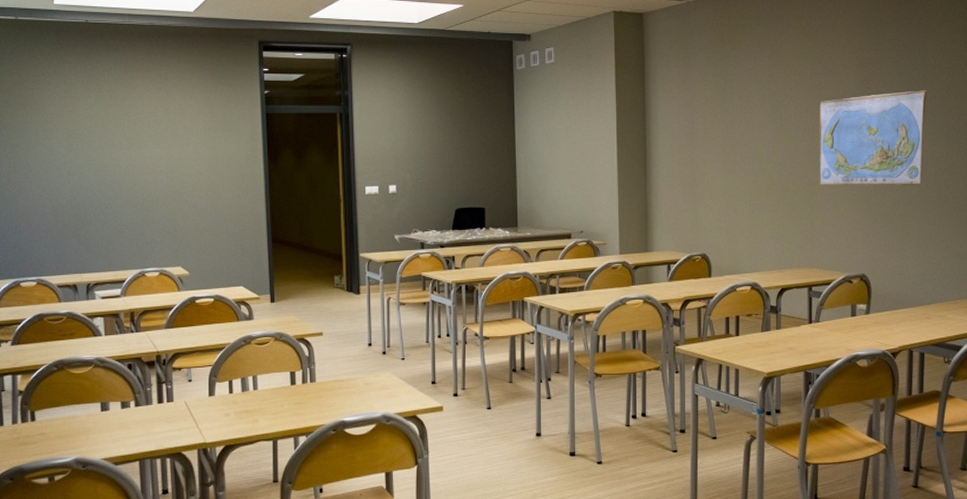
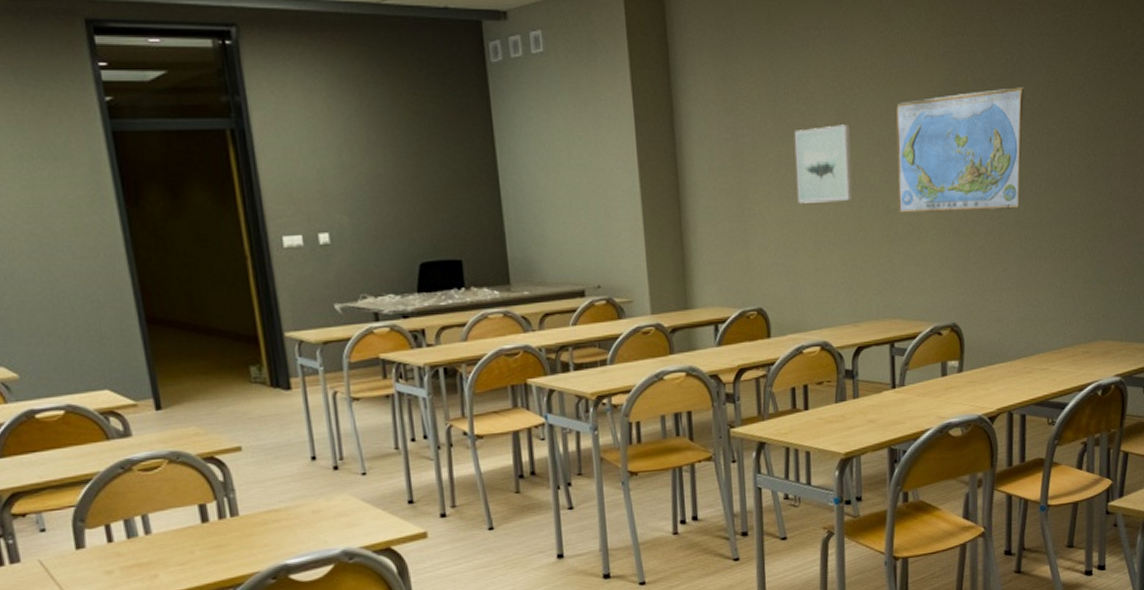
wall art: none [737,117,782,175] -> present [794,124,853,203]

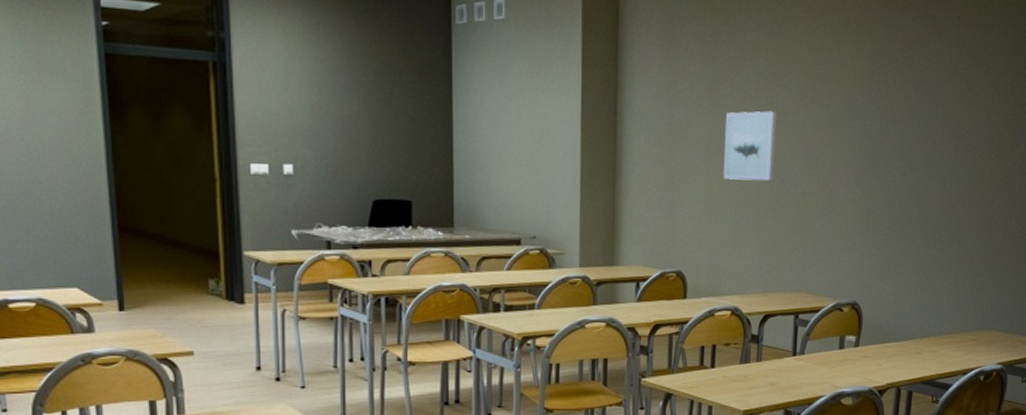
world map: present [896,87,1024,213] -> none [814,92,939,204]

